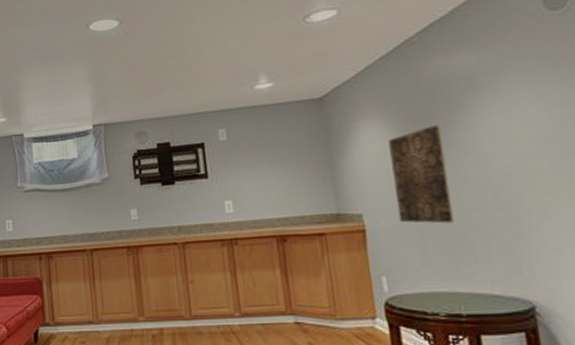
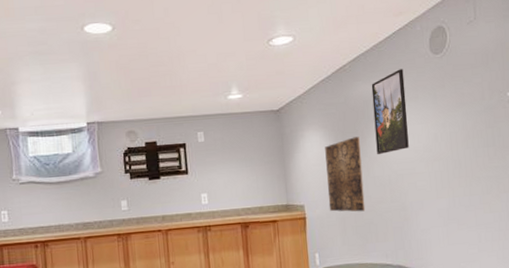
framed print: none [453,34,519,148] -> present [371,69,409,155]

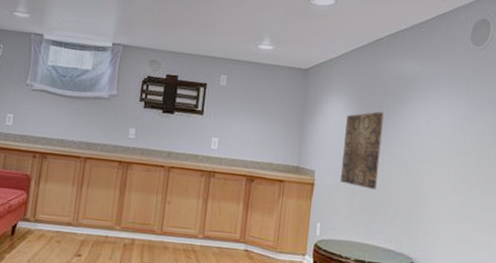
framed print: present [371,69,409,155] -> none [399,53,441,135]

